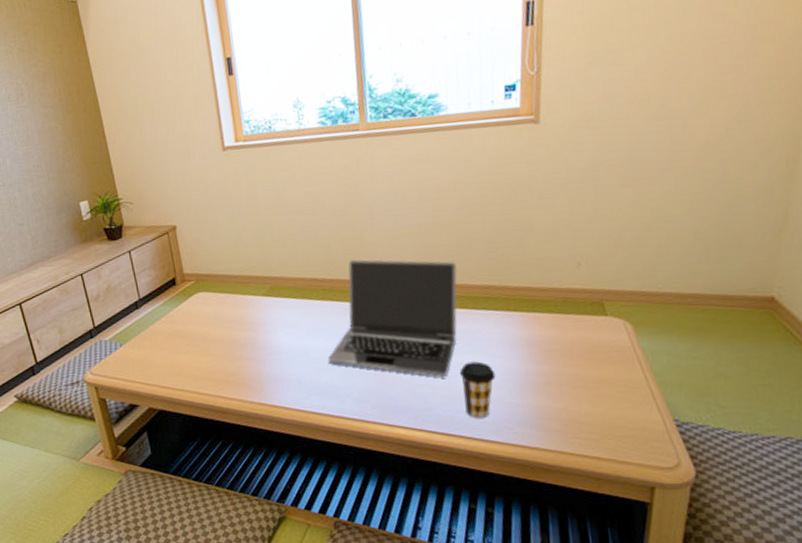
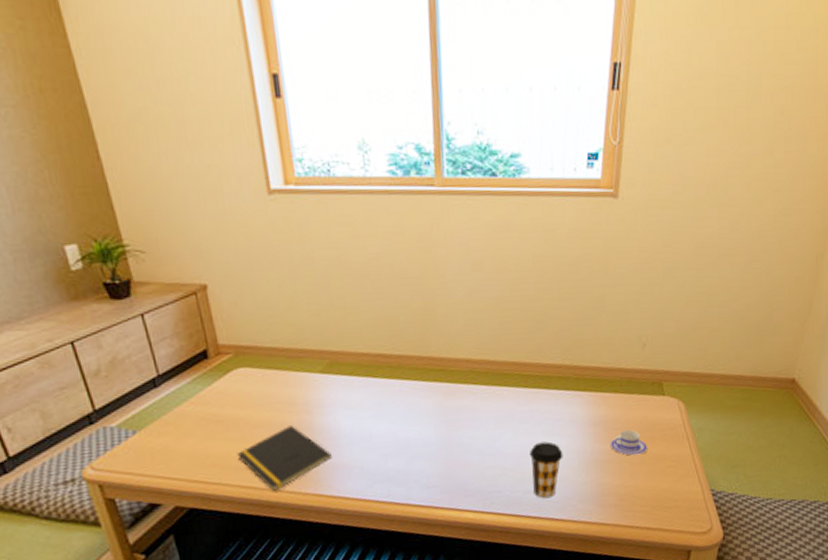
notepad: none [196,341,274,399] -> present [236,425,332,492]
laptop: present [327,259,457,377] -> none [393,333,532,459]
teacup: none [546,350,591,378] -> present [609,429,647,456]

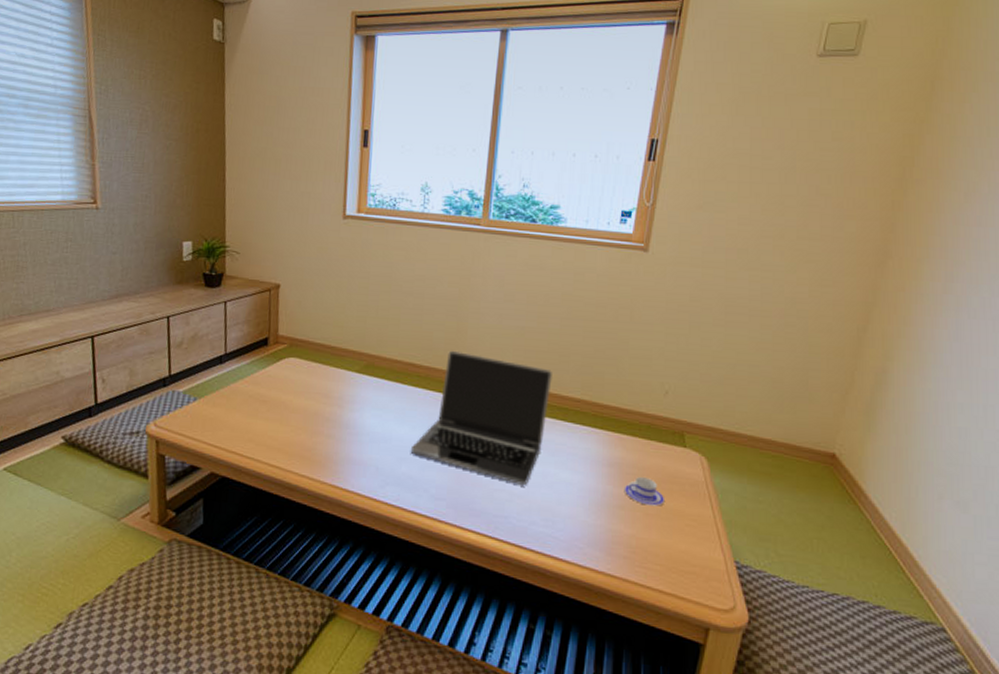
notepad: present [236,425,332,492] -> none [272,416,353,476]
laptop: none [393,333,532,459] -> present [410,350,552,485]
coffee cup: present [530,441,563,498] -> none [540,473,574,534]

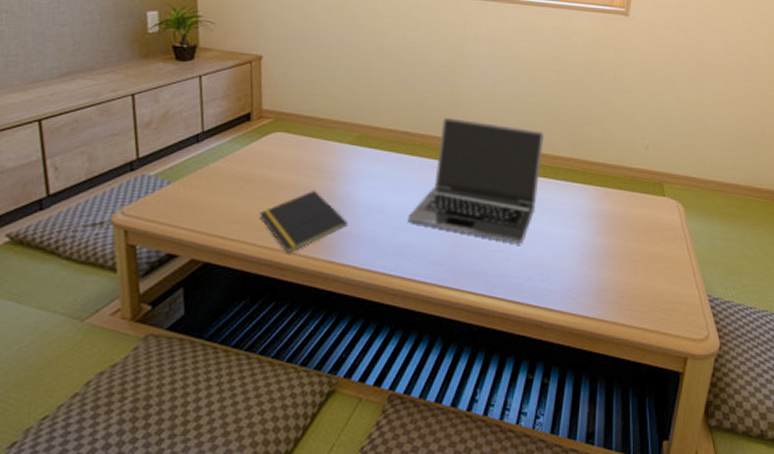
notepad: none [272,416,353,476] -> present [259,191,348,254]
teacup: present [624,476,664,506] -> none [611,226,647,252]

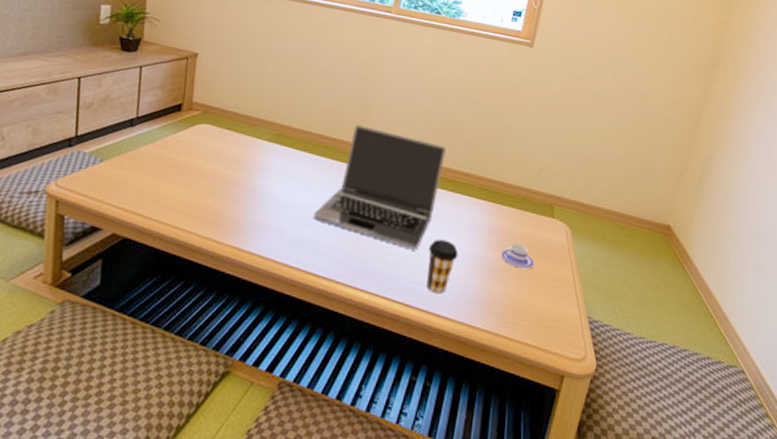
notepad: present [259,191,348,254] -> none [178,181,258,238]
coffee cup: none [535,230,566,287] -> present [426,239,459,293]
teacup: none [611,226,647,252] -> present [501,242,534,269]

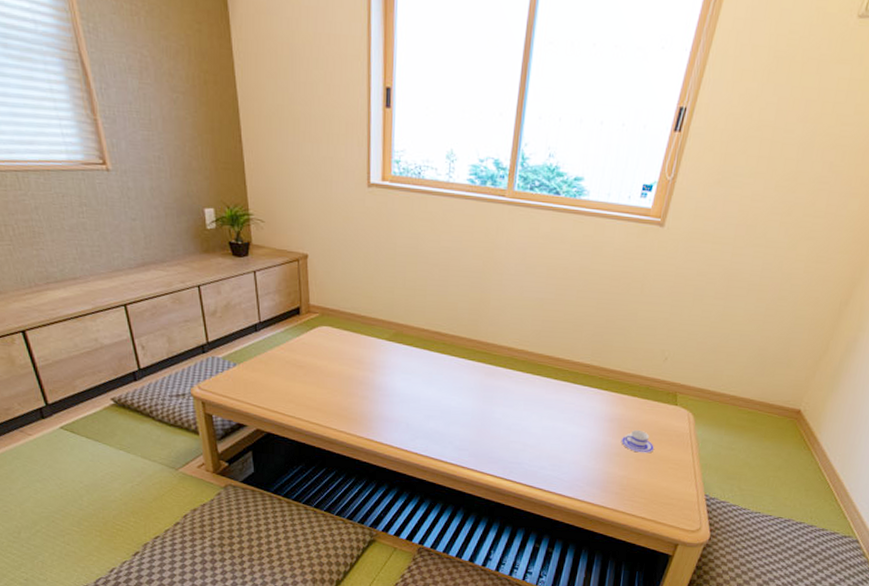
laptop: present [313,124,446,249] -> none [437,320,566,437]
coffee cup: present [426,239,459,293] -> none [548,428,579,476]

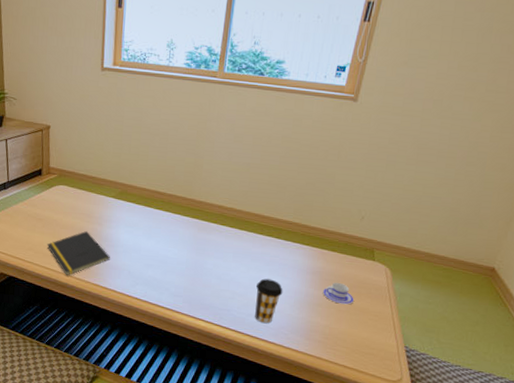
notepad: none [310,379,385,431] -> present [47,231,110,276]
coffee cup: none [548,428,579,476] -> present [255,278,283,323]

